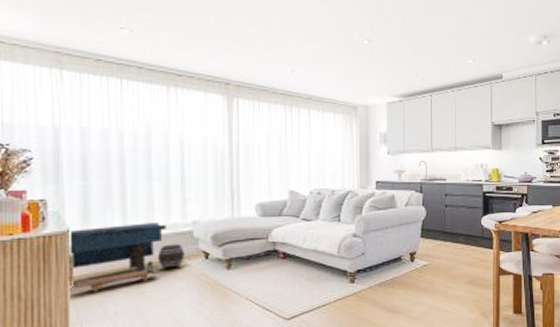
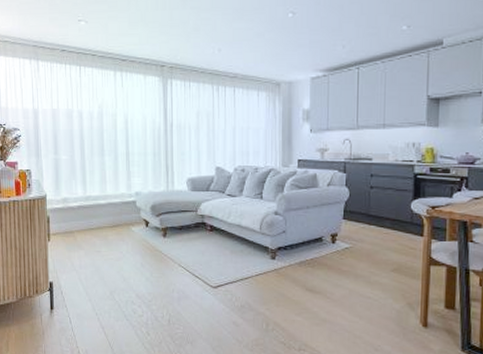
market stall: present [67,222,184,293] -> none [45,192,130,248]

